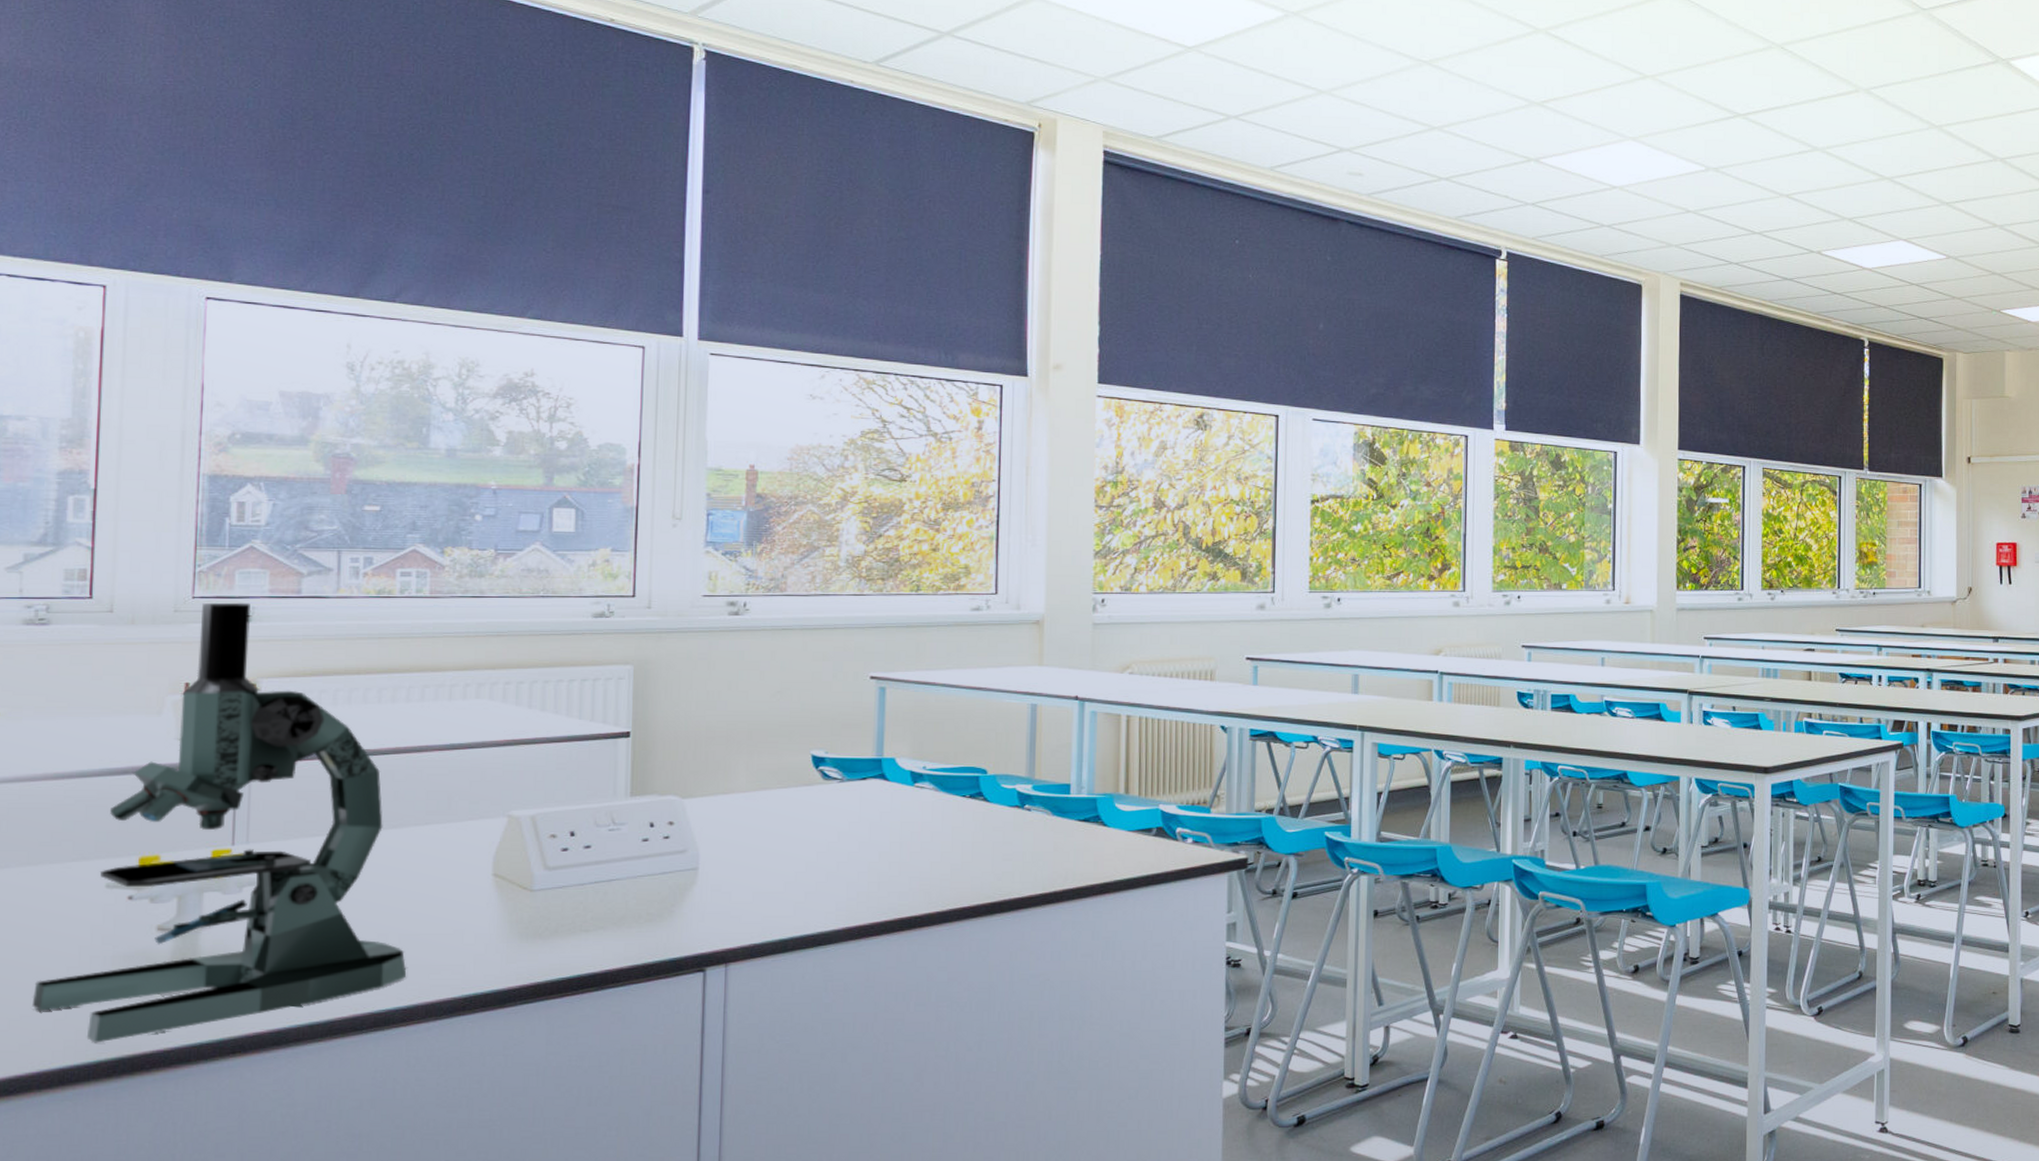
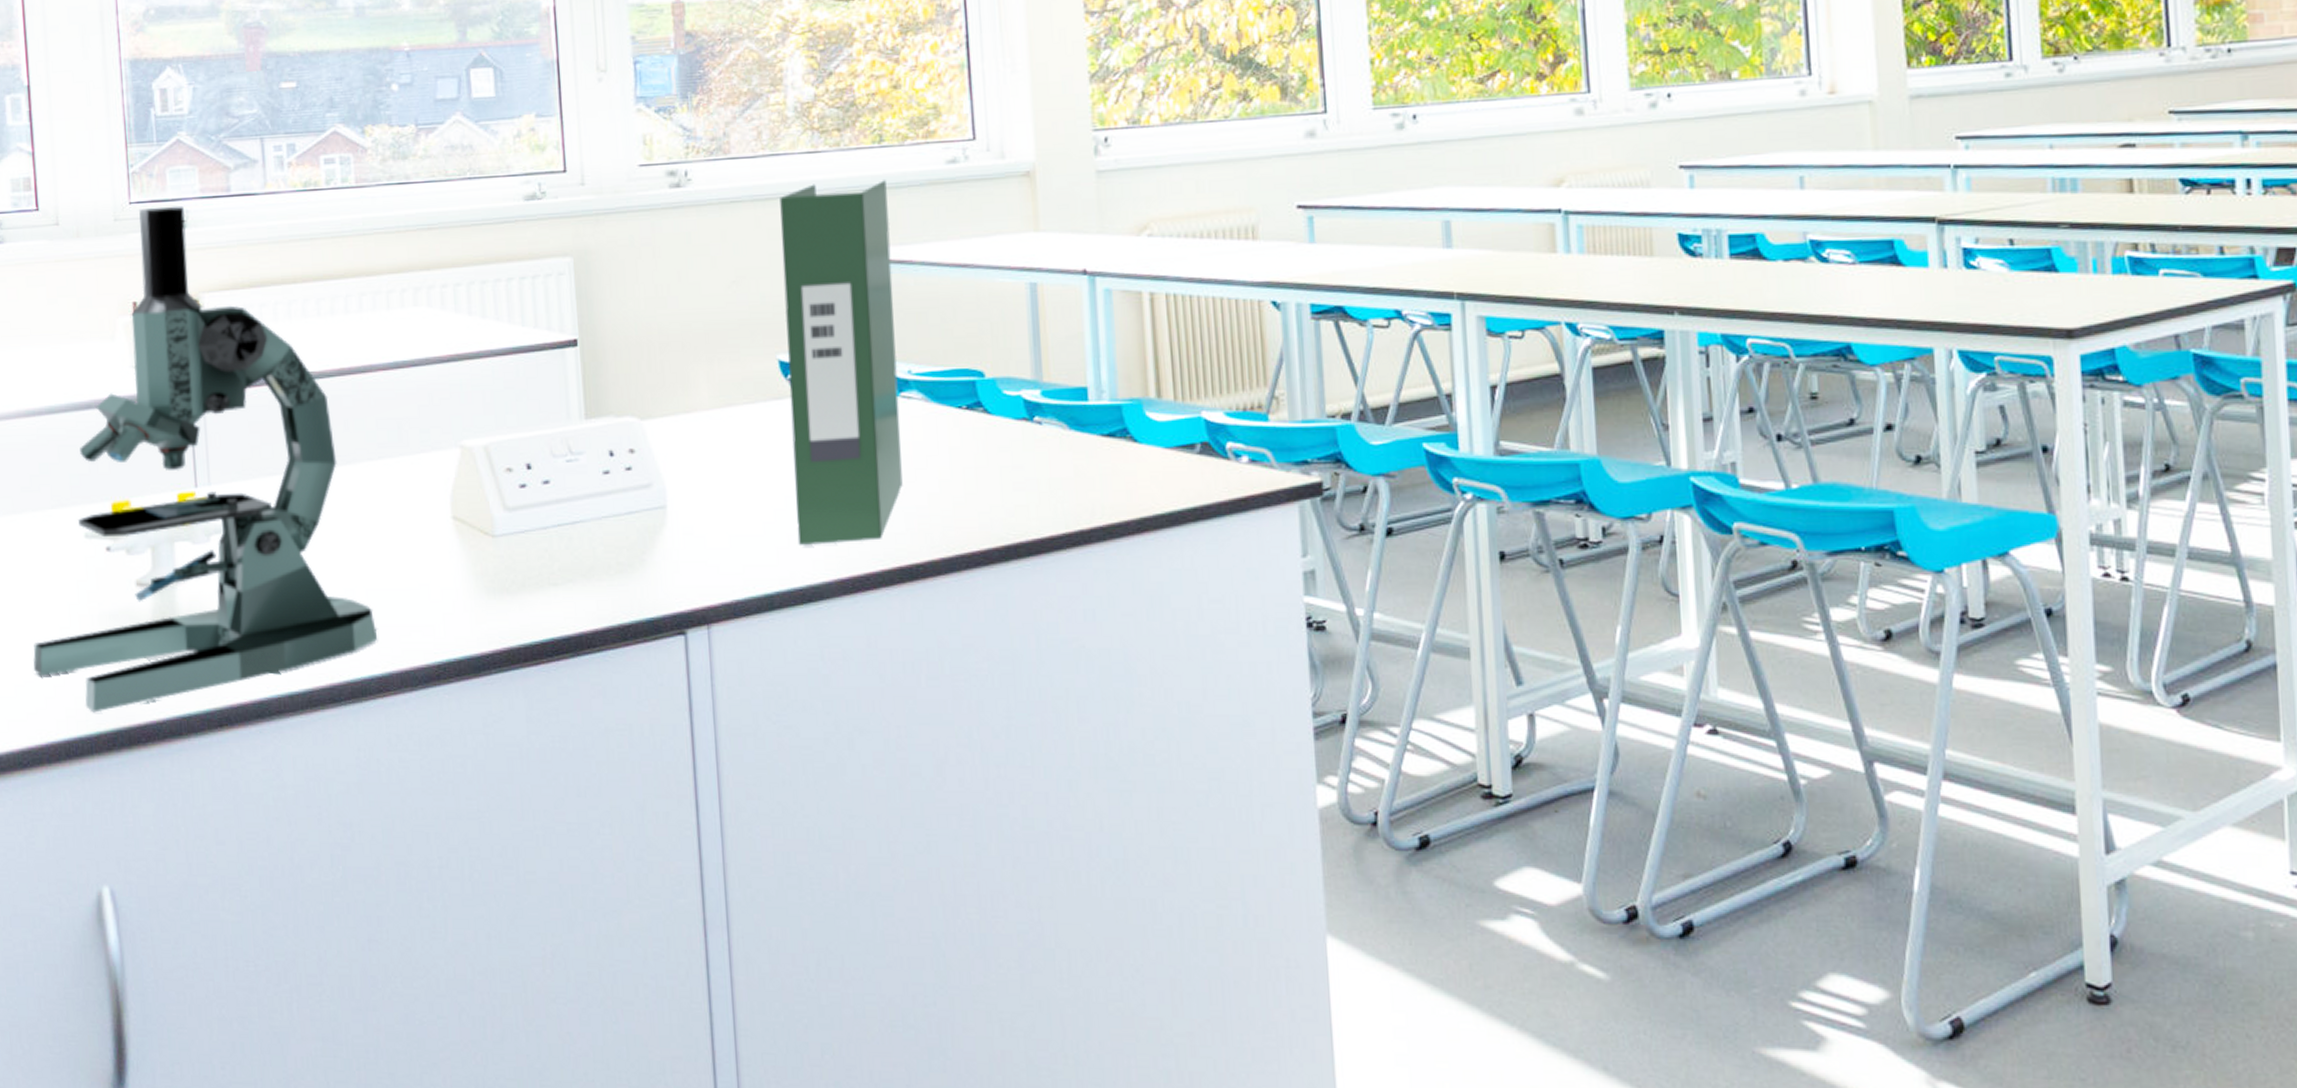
binder: none [814,619,919,902] -> present [780,180,903,547]

